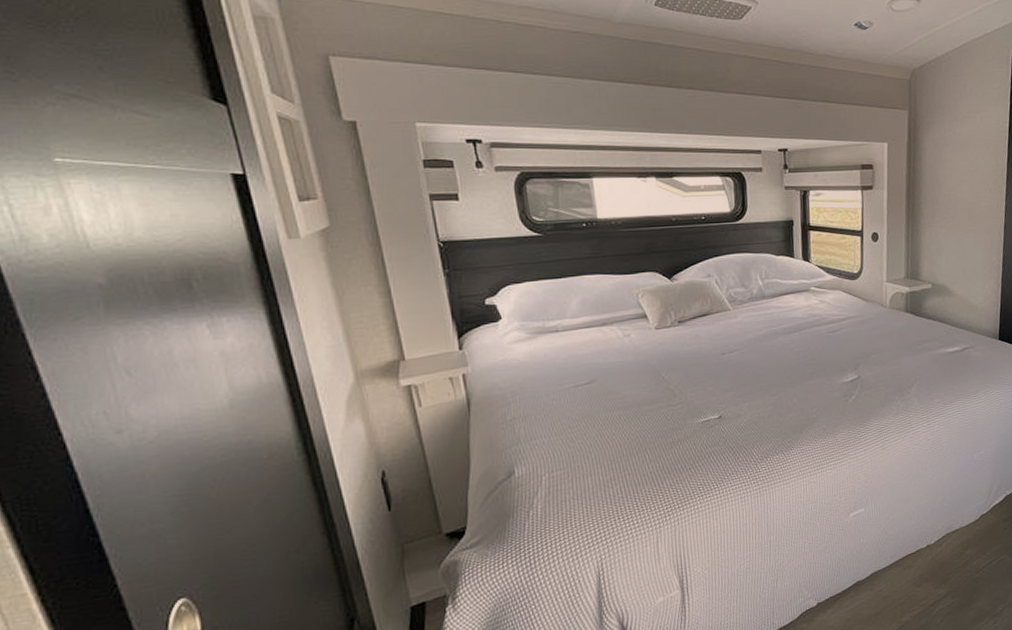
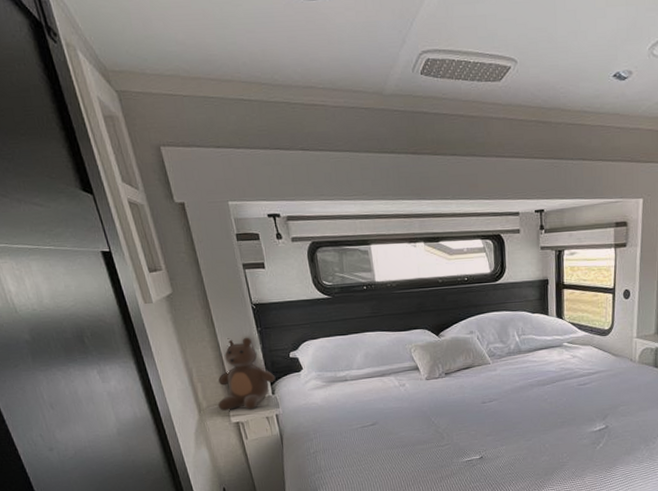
teddy bear: none [382,280,465,372] -> present [217,337,276,411]

